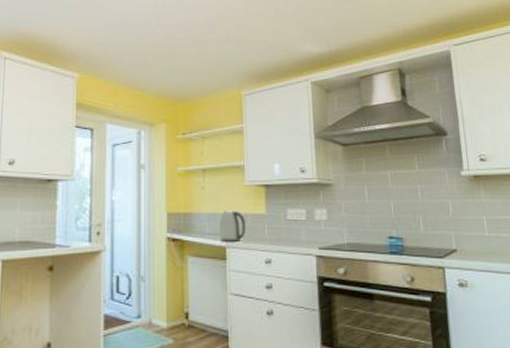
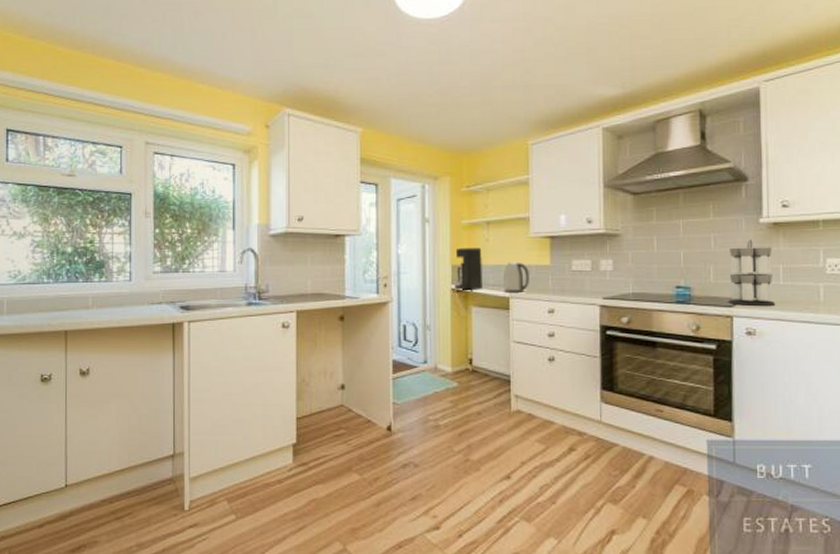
coffee maker: none [170,195,199,239] -> present [454,247,482,290]
spice rack: none [436,191,482,258] -> present [728,239,775,307]

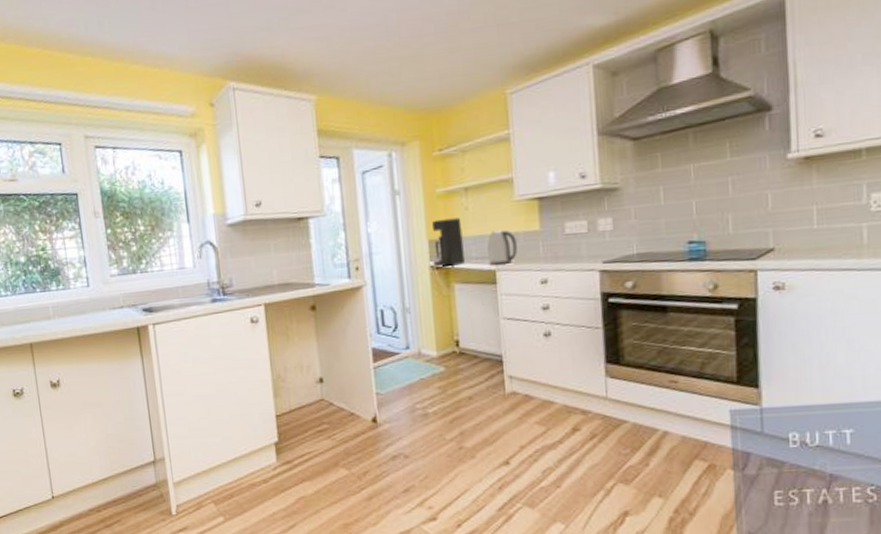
spice rack: present [728,239,775,307] -> none [751,179,807,258]

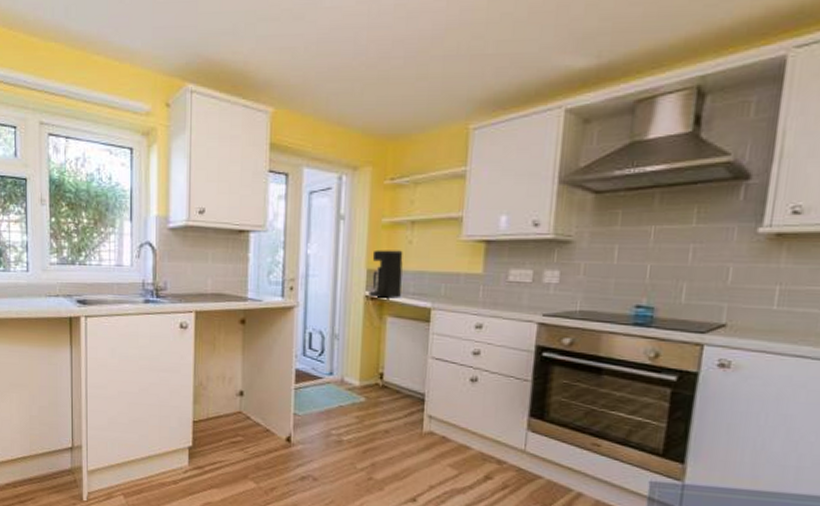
kettle: present [487,229,517,266] -> none [425,268,457,305]

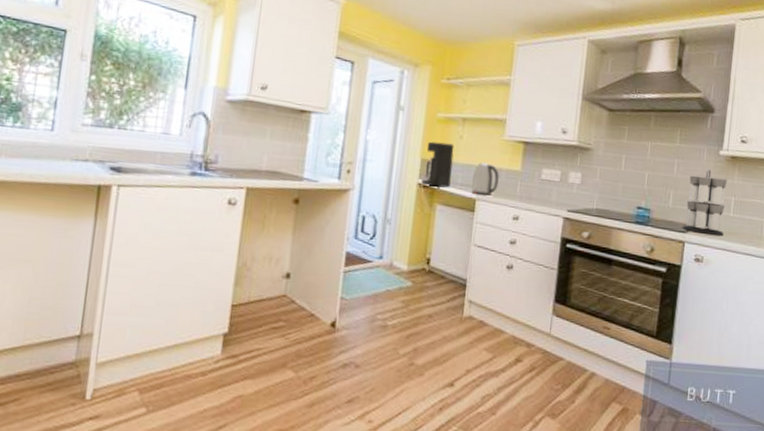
kettle: none [425,268,457,305] -> present [471,162,499,197]
spice rack: none [700,252,769,336] -> present [682,169,727,237]

